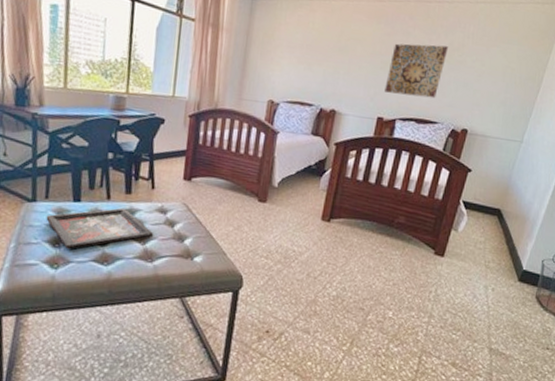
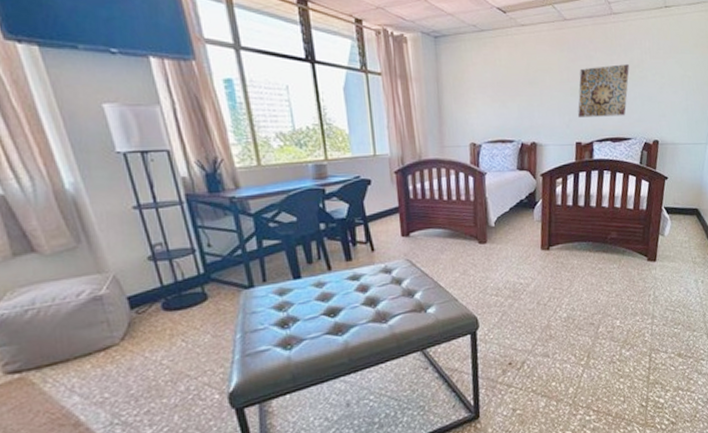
decorative tray: present [46,207,153,249] -> none [268,275,382,328]

